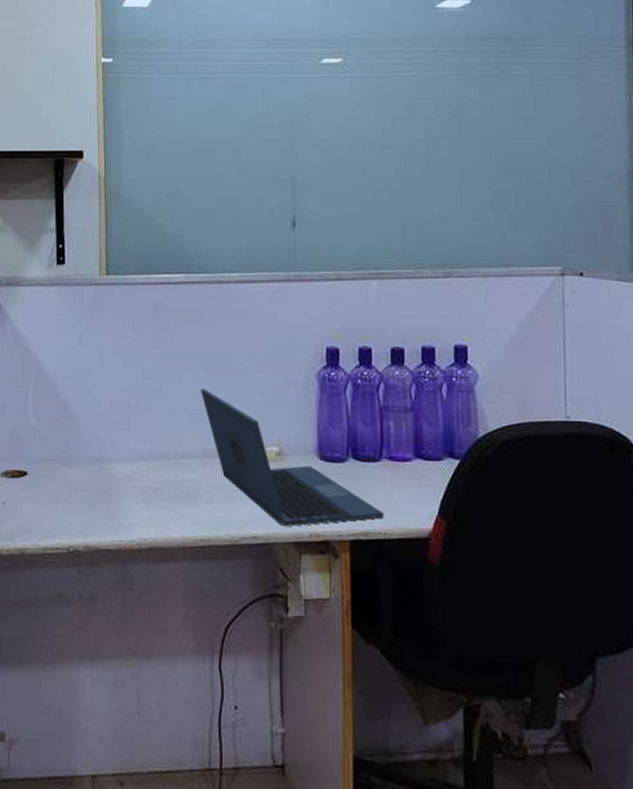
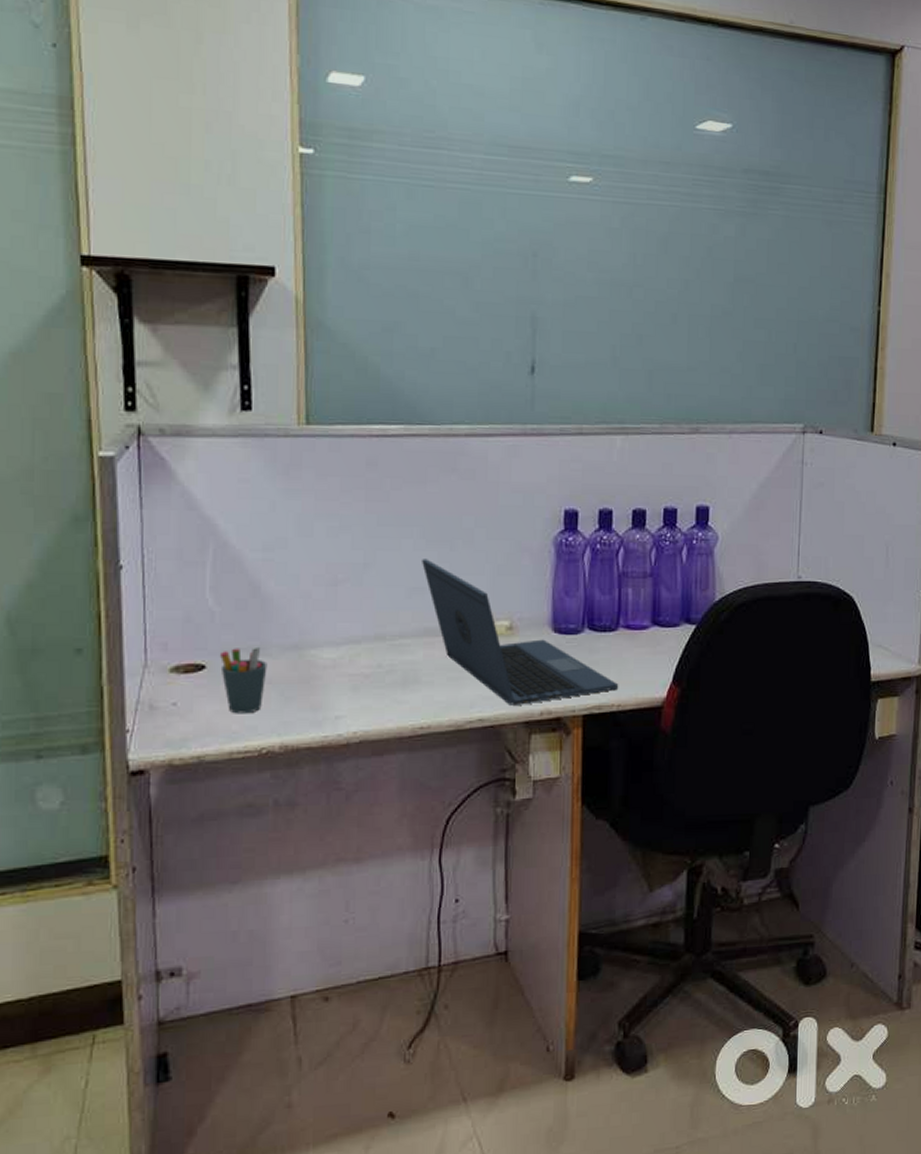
pen holder: none [38,458,75,516] -> present [220,646,267,714]

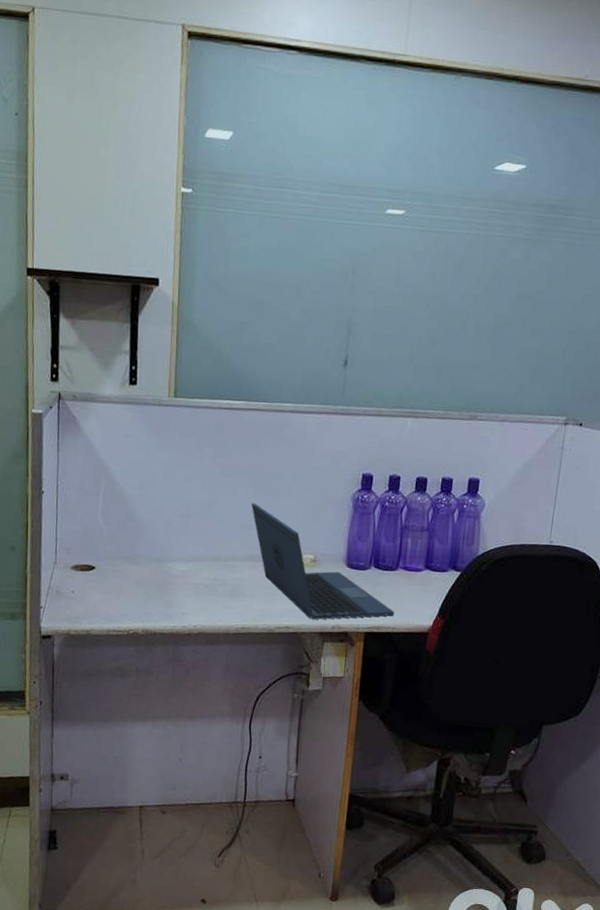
pen holder: present [220,646,267,714] -> none [105,556,137,604]

